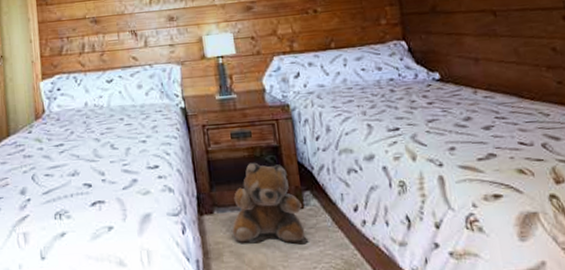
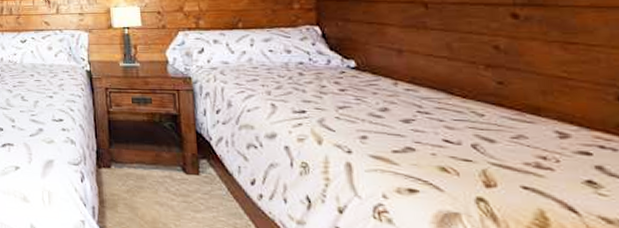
teddy bear: present [232,162,309,245] -> none [128,126,202,208]

